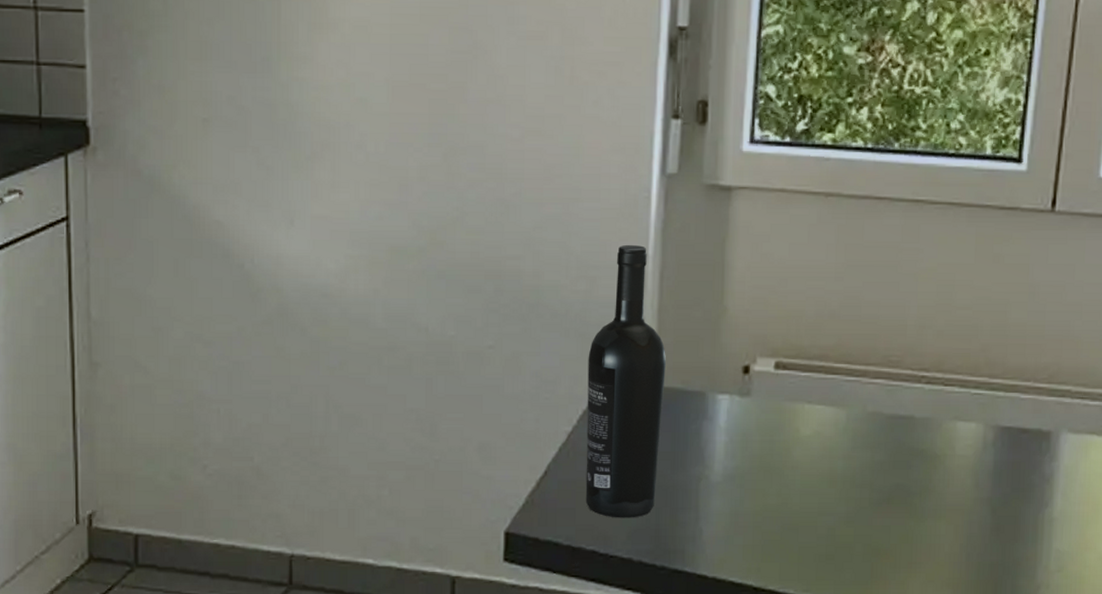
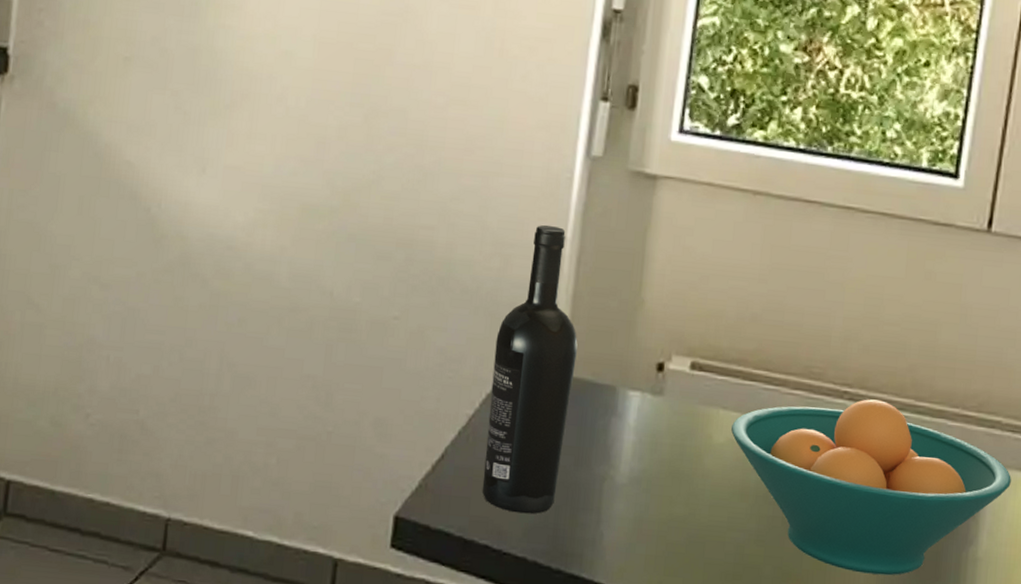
fruit bowl: none [817,381,1082,542] -> present [731,399,1011,576]

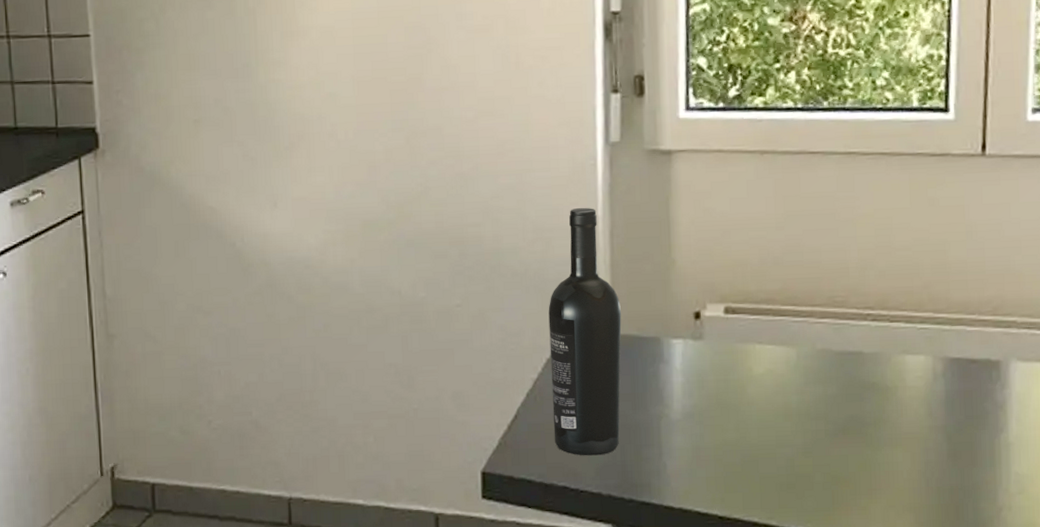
fruit bowl: present [731,399,1011,576] -> none [769,317,1033,469]

